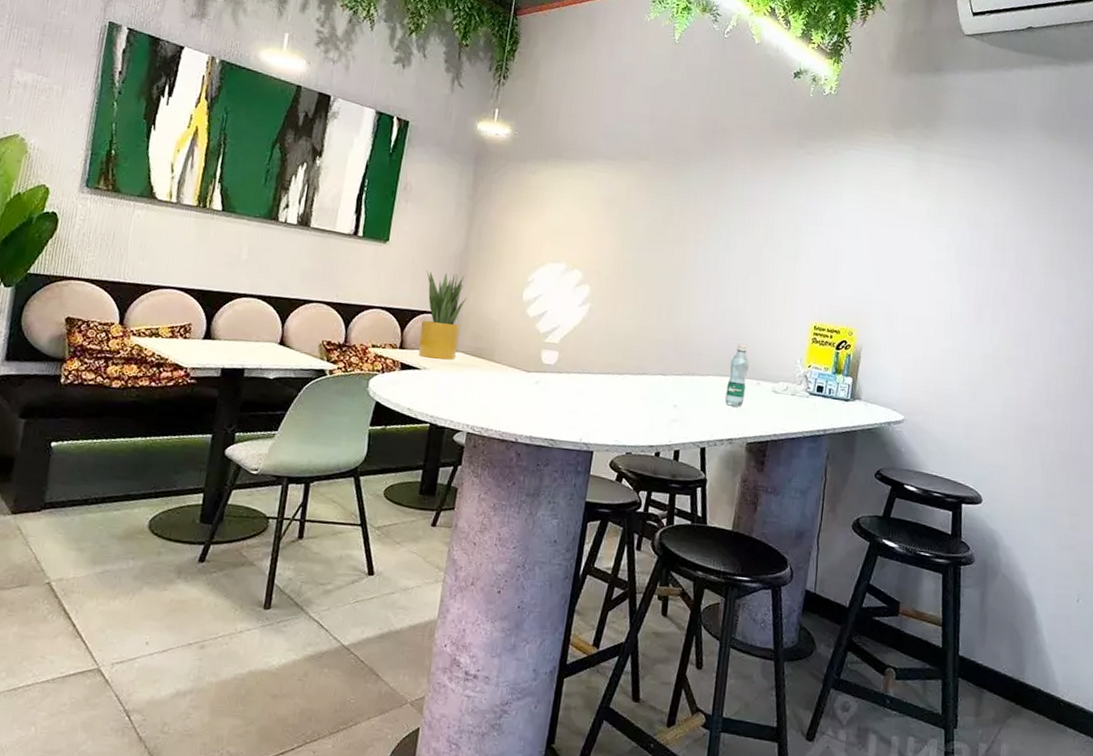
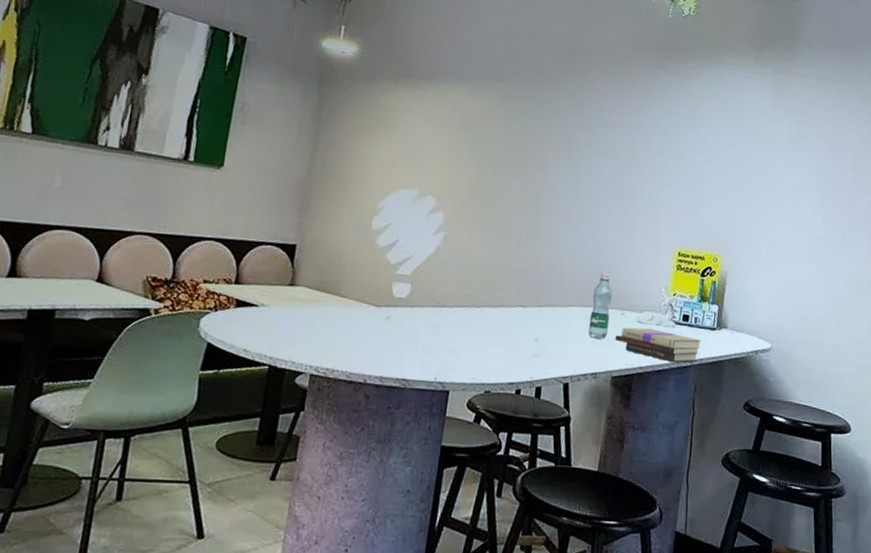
planter: present [418,270,467,361] -> none [255,197,311,296]
books: none [750,397,835,431] -> present [615,327,702,363]

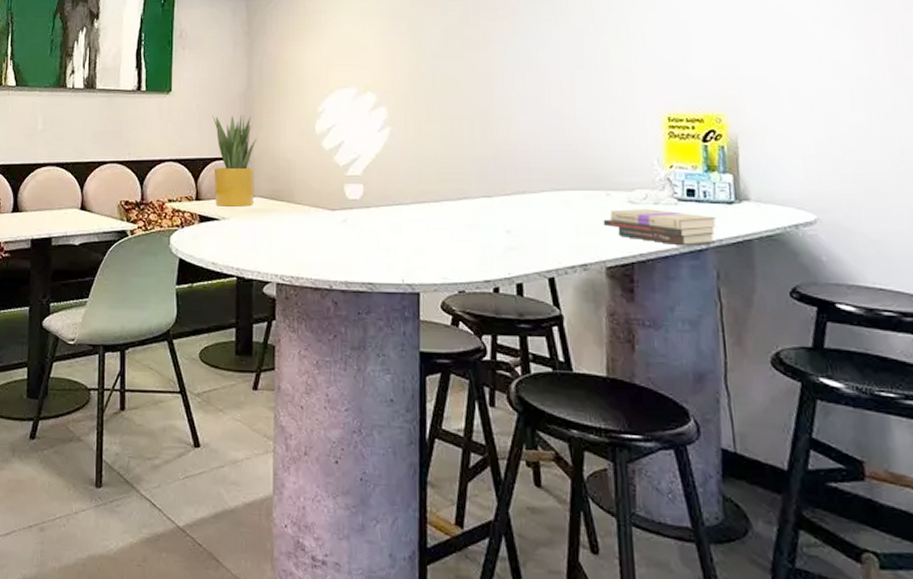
planter: none [255,197,311,296] -> present [213,115,257,208]
bottle: present [588,271,613,339] -> none [568,149,594,225]

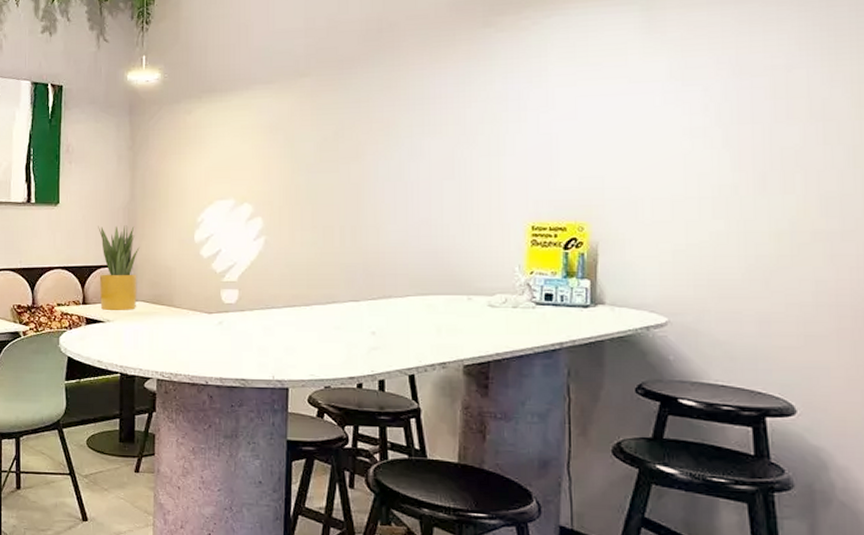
books: present [603,209,717,246] -> none [463,312,572,347]

